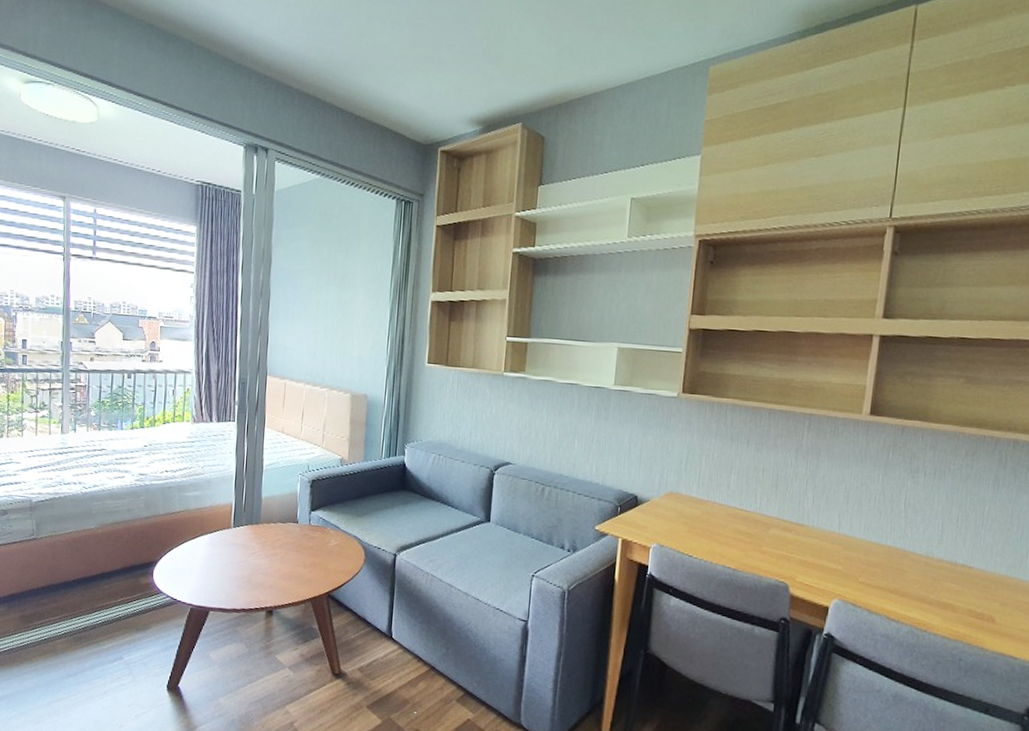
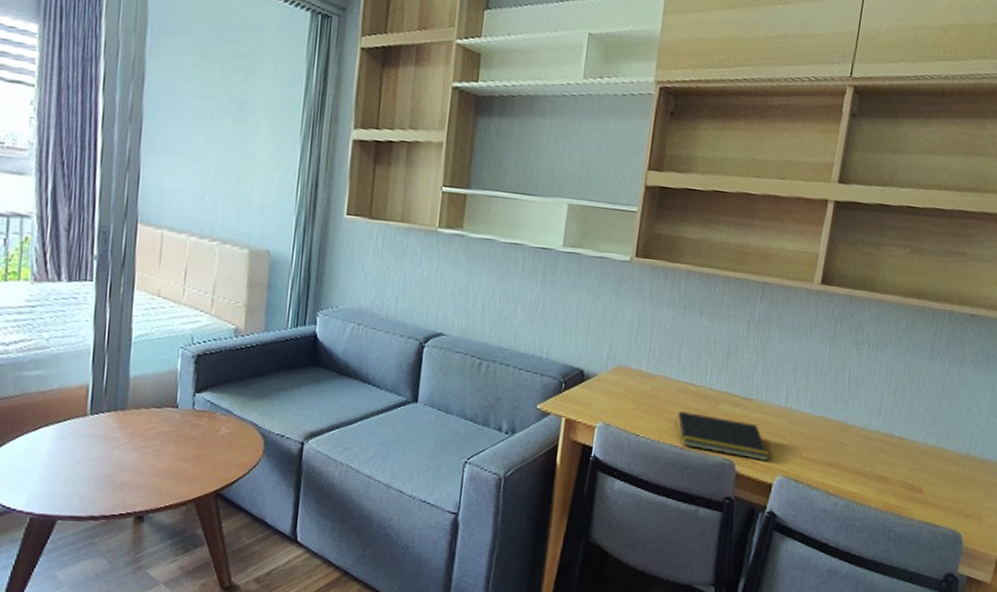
notepad: none [727,535,825,585] -> present [675,411,770,462]

